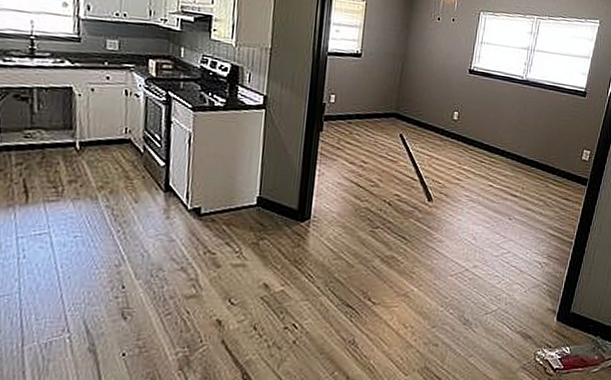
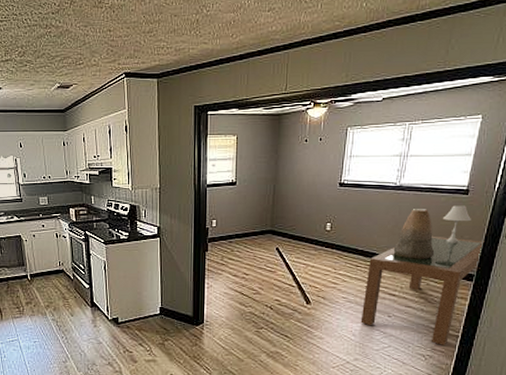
dining table: none [482,135,598,252] -> present [360,235,485,345]
decorative urn: none [517,106,555,160] -> present [393,209,435,259]
table lamp: none [563,106,588,145] -> present [443,205,472,243]

